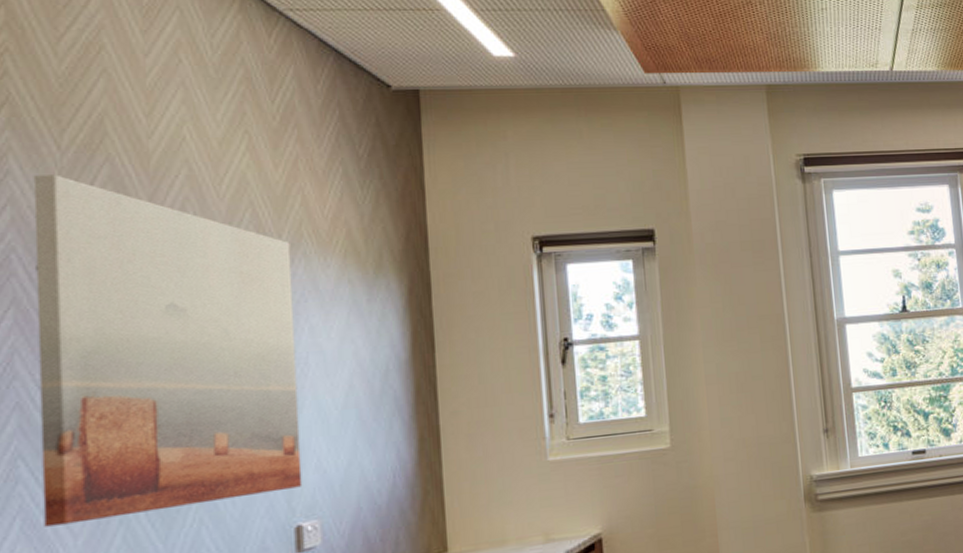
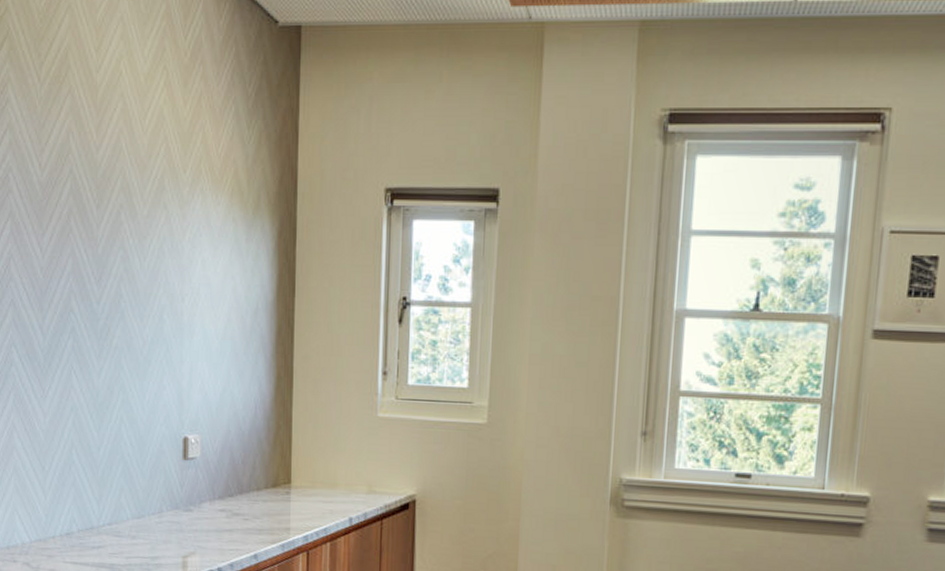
wall art: present [33,174,303,527] -> none [23,104,192,405]

